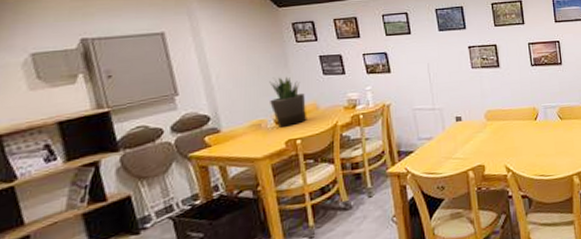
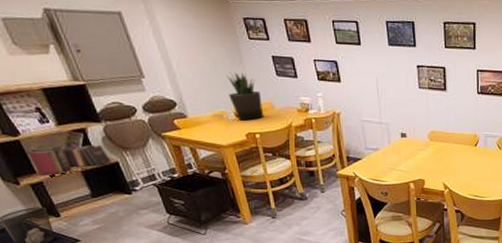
books: none [20,185,70,227] -> present [28,145,71,175]
books: none [63,178,122,210] -> present [61,145,111,167]

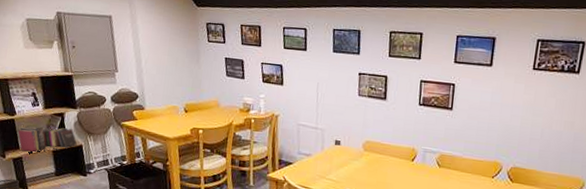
planter: present [226,72,264,121] -> none [182,70,210,117]

